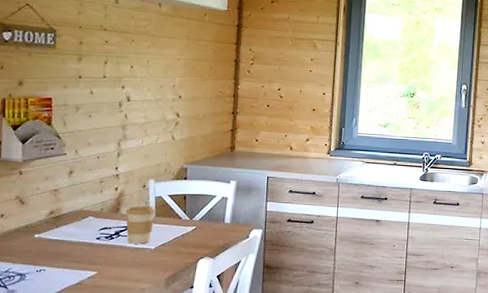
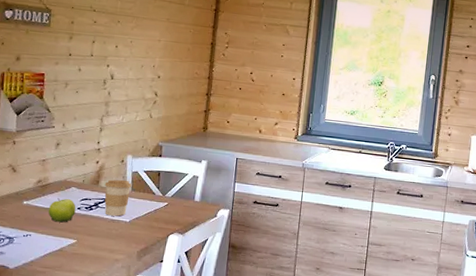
fruit: none [63,228,95,255] -> present [48,198,76,223]

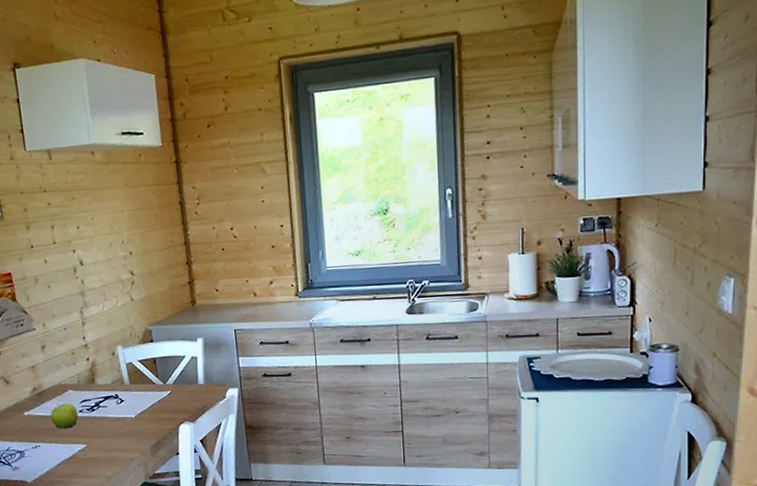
coffee cup: present [104,179,132,217] -> none [100,374,130,414]

